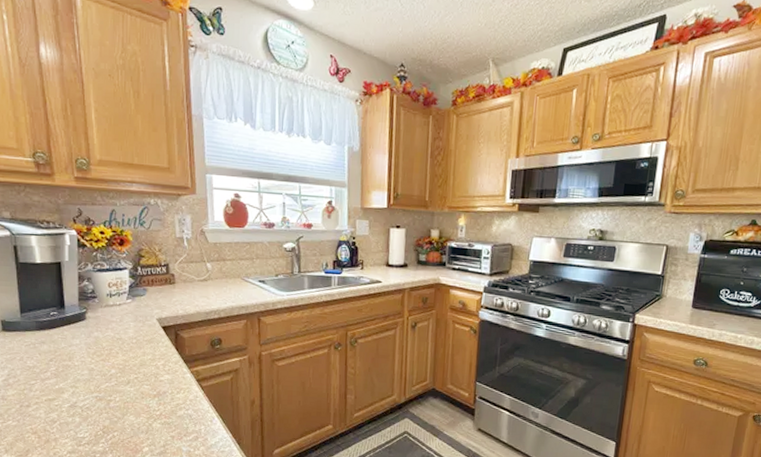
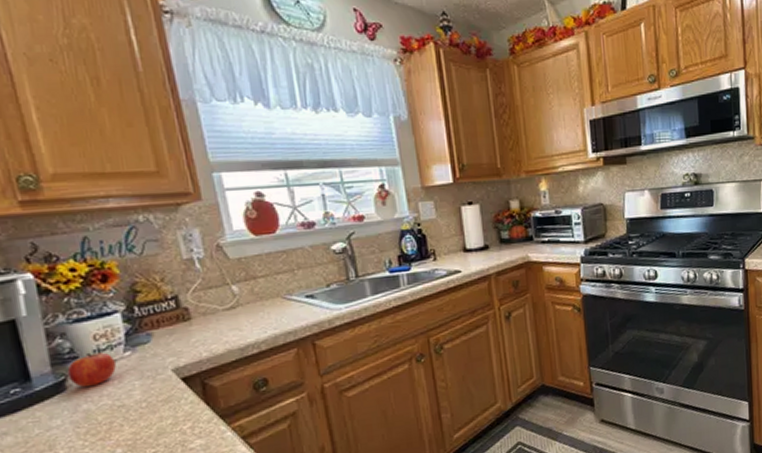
fruit: none [88,295,120,321] -> present [67,352,116,388]

